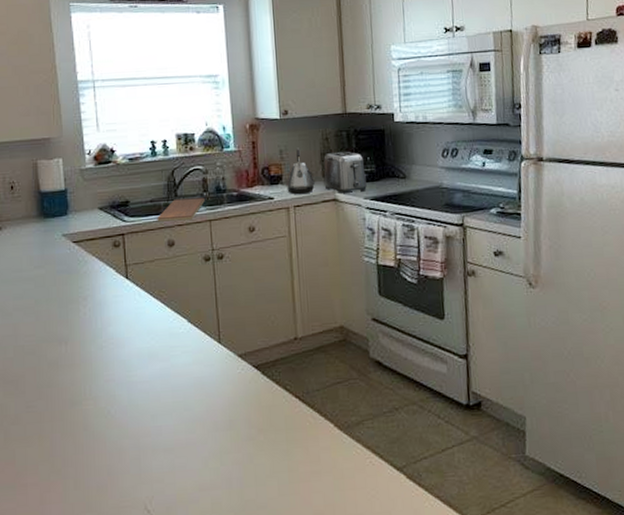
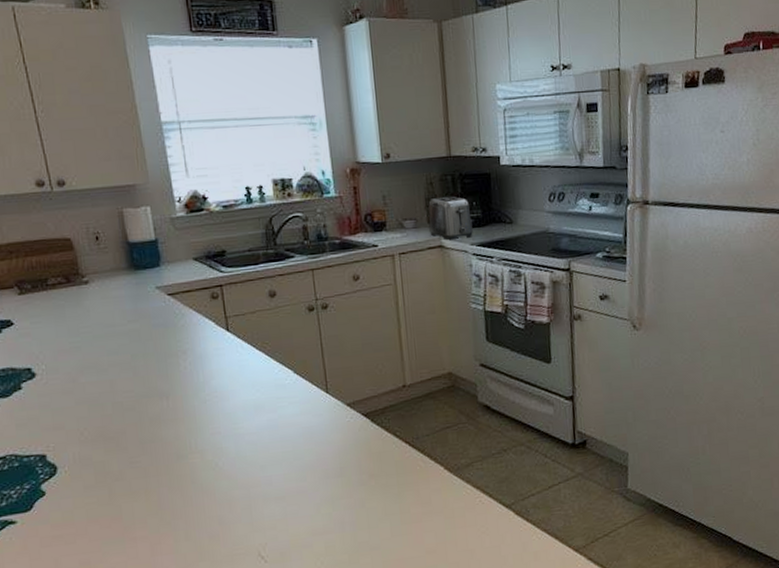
chopping board: present [157,197,206,222] -> none [256,246,307,272]
kettle: present [285,147,315,195] -> none [389,193,420,242]

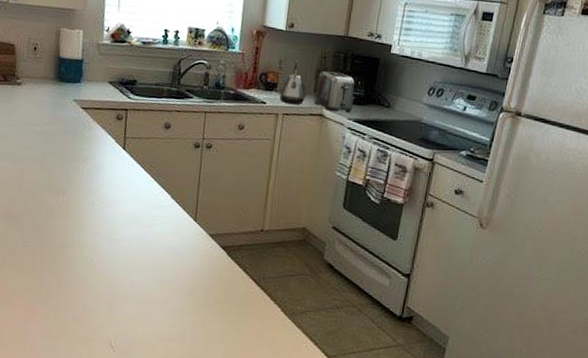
kettle: none [389,193,420,242] -> present [279,60,306,105]

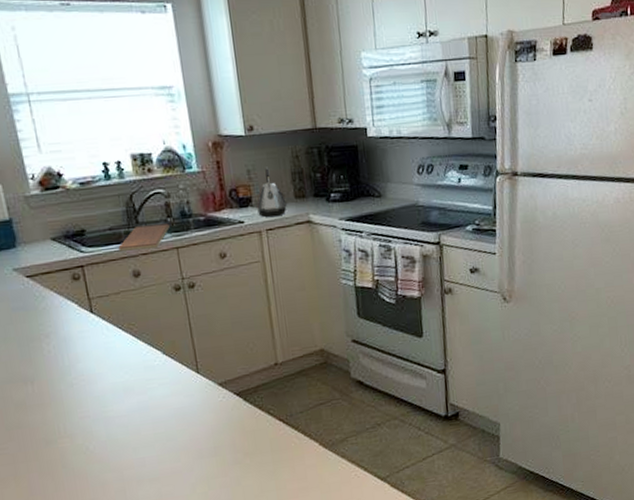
chopping board: none [158,87,205,108] -> present [118,223,171,252]
toaster: present [314,71,355,113] -> none [295,169,342,216]

